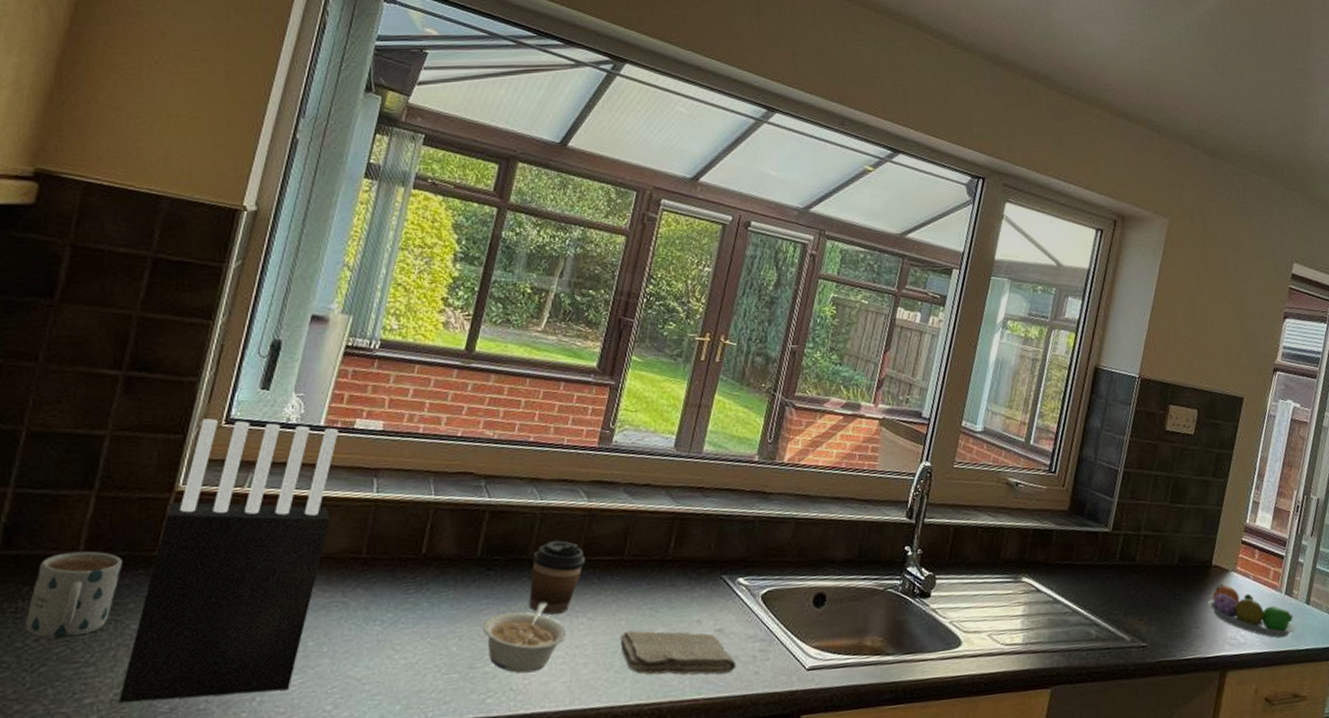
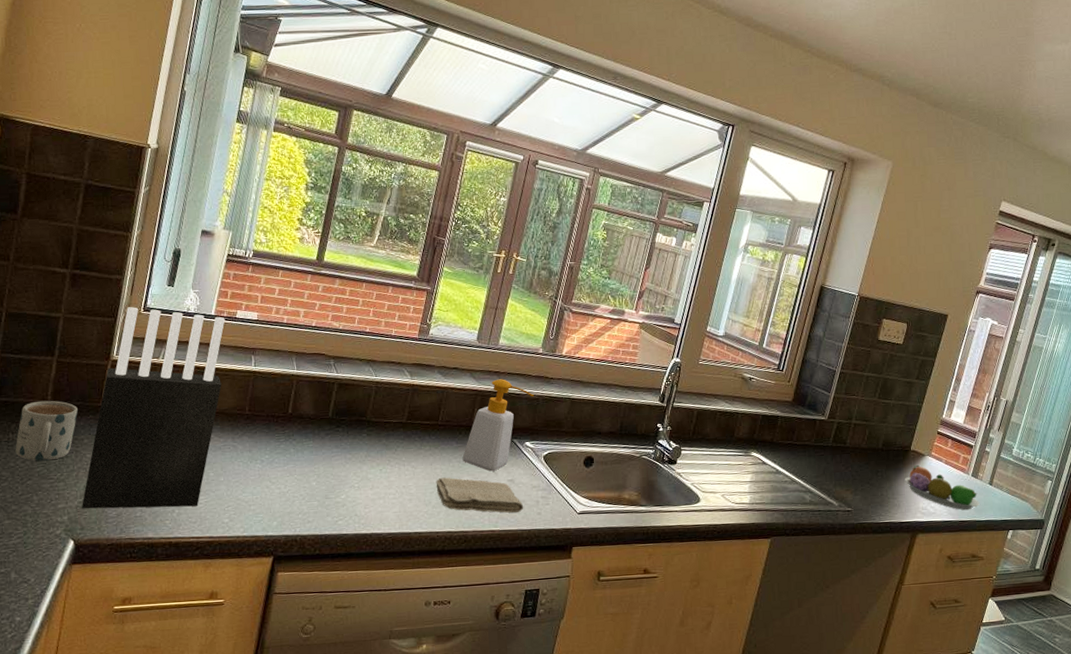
legume: present [483,601,566,674] -> none [335,452,396,504]
coffee cup: present [529,540,586,615] -> none [368,408,410,462]
soap bottle: none [655,496,748,620] -> present [462,379,534,472]

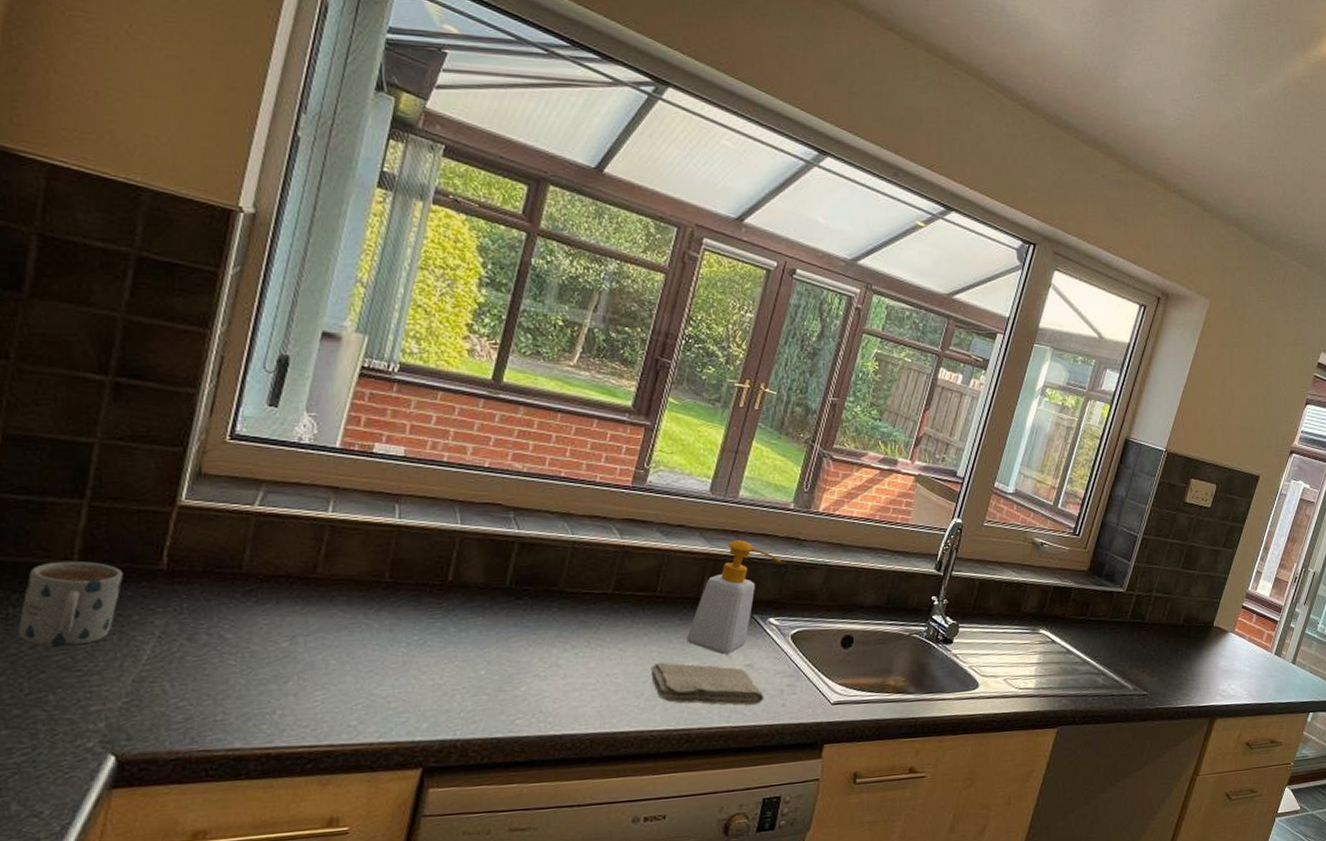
knife block: present [82,307,225,509] -> none [128,433,356,712]
fruit bowl: present [904,464,980,511] -> none [1205,642,1281,692]

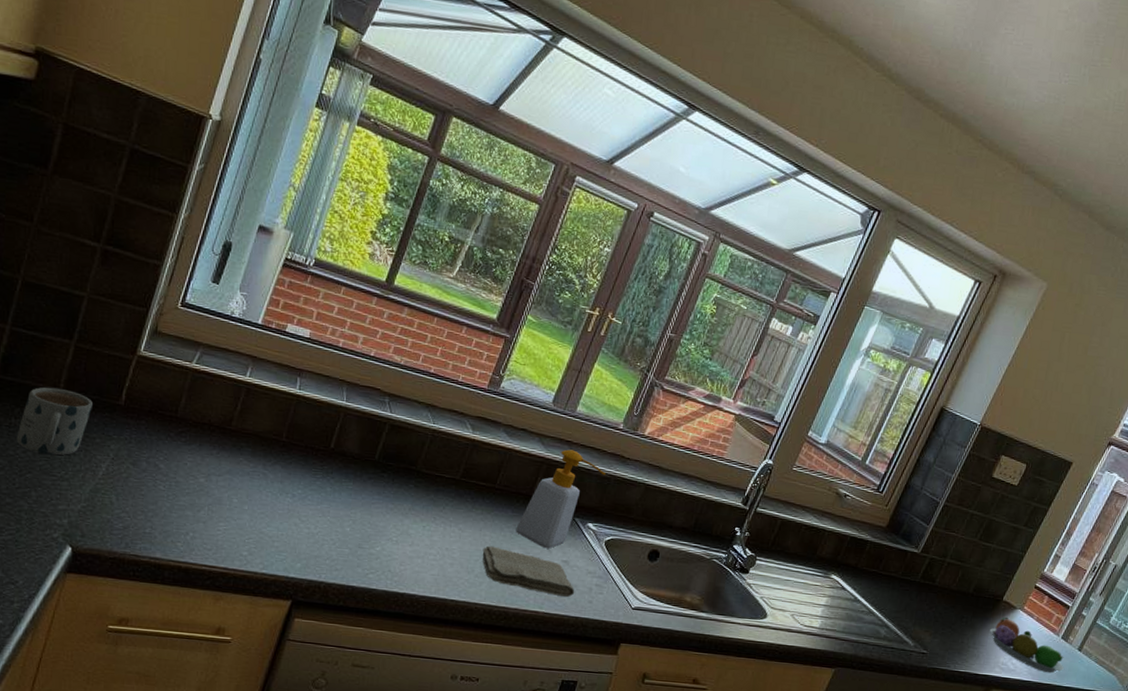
fruit bowl: none [1205,642,1281,692] -> present [989,617,1064,673]

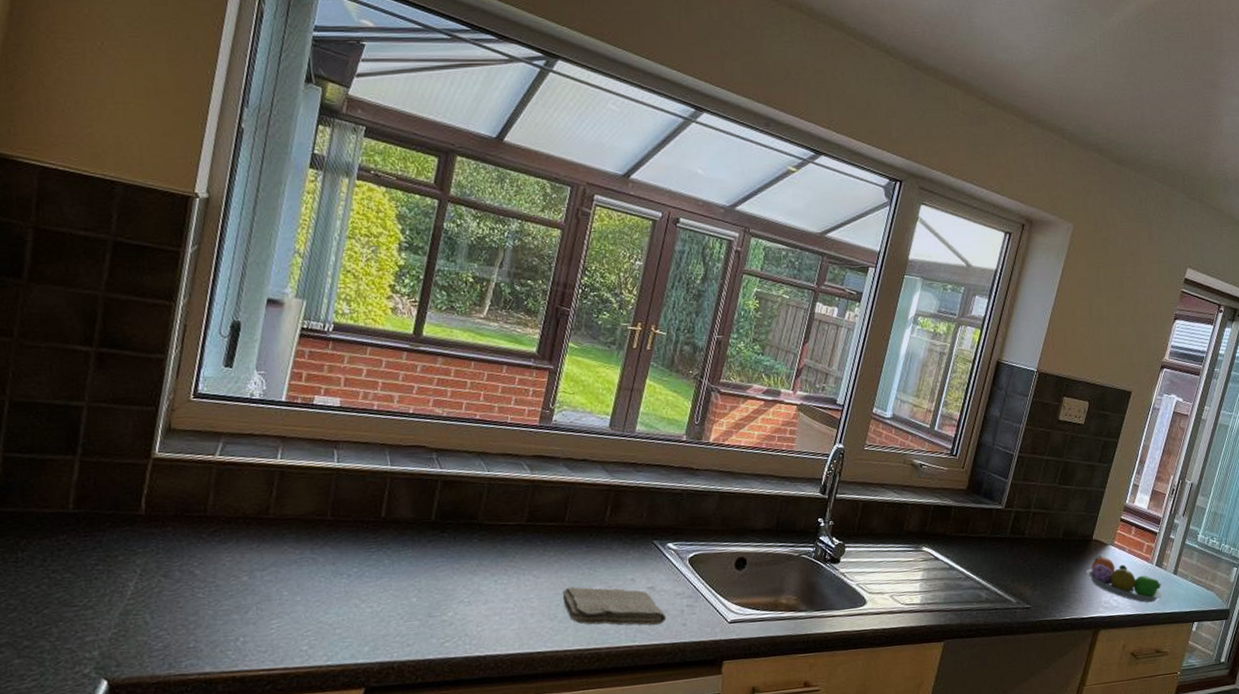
mug: present [16,387,93,456] -> none [26,509,109,585]
soap bottle: present [516,449,605,549] -> none [593,471,677,579]

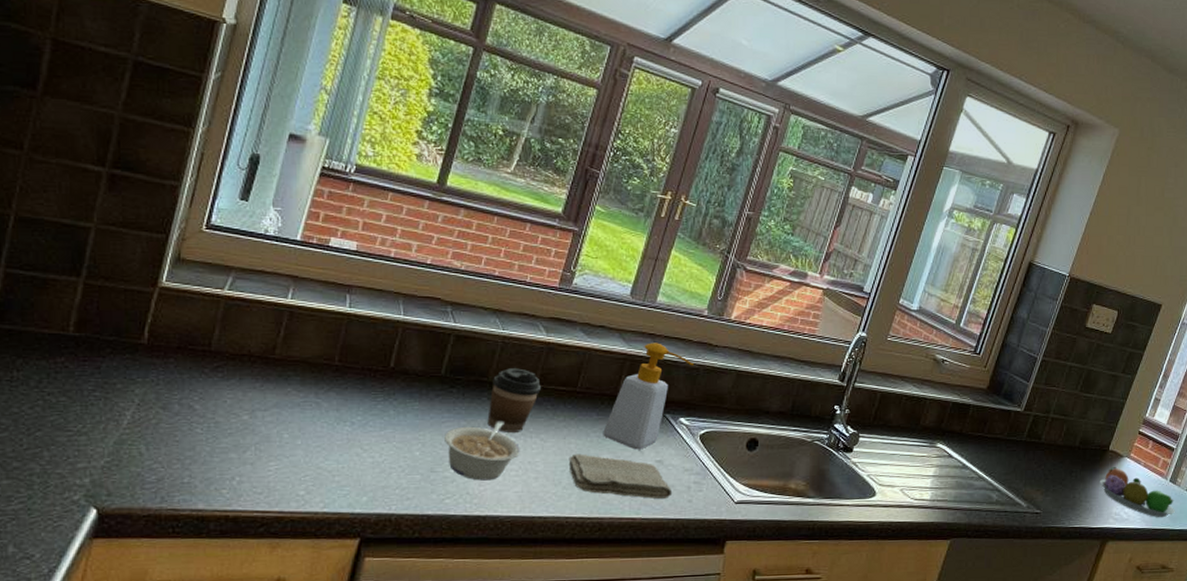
legume: none [439,561,514,622] -> present [445,420,520,481]
coffee cup: none [480,508,531,572] -> present [487,368,542,432]
soap bottle: none [593,471,677,579] -> present [603,342,693,450]

